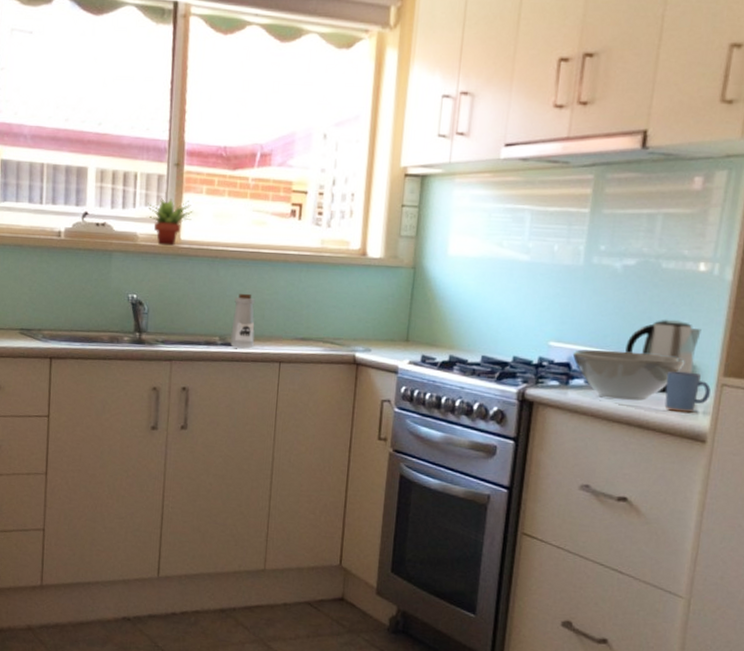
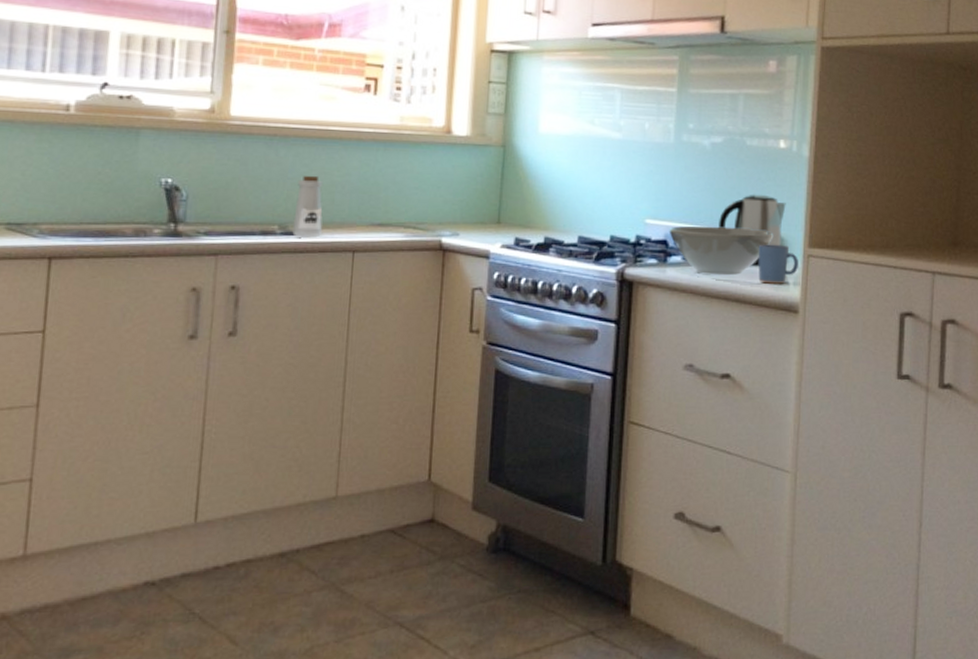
succulent plant: present [147,198,193,246] -> none [187,69,247,122]

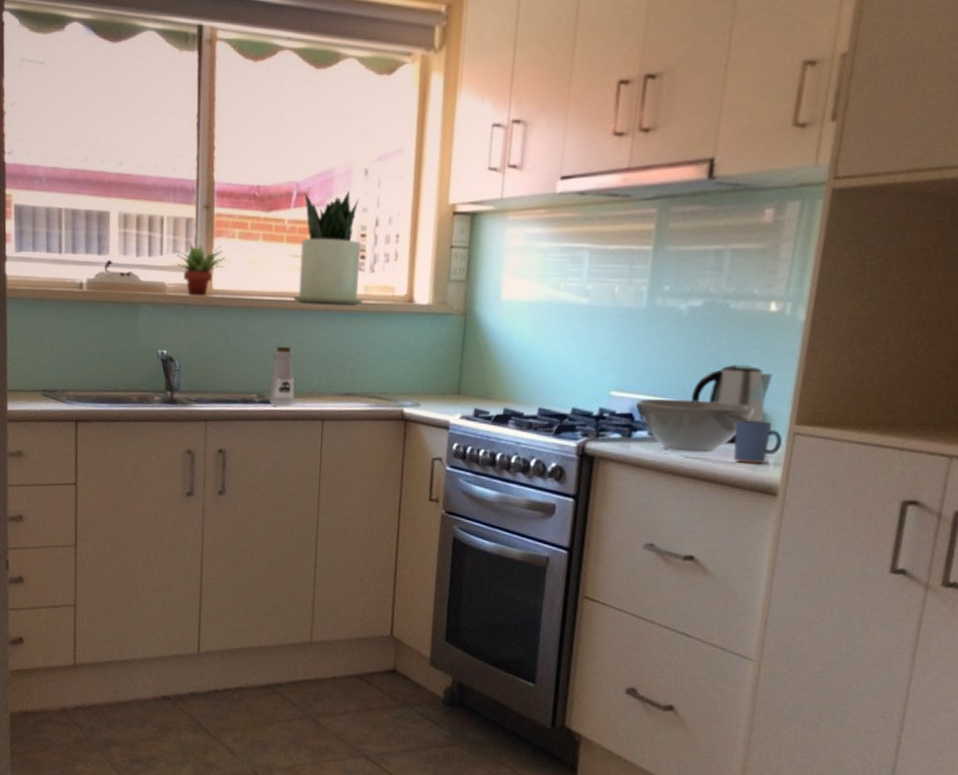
succulent plant: none [187,69,247,122] -> present [175,244,226,296]
planter: none [322,25,399,137] -> present [293,191,363,307]

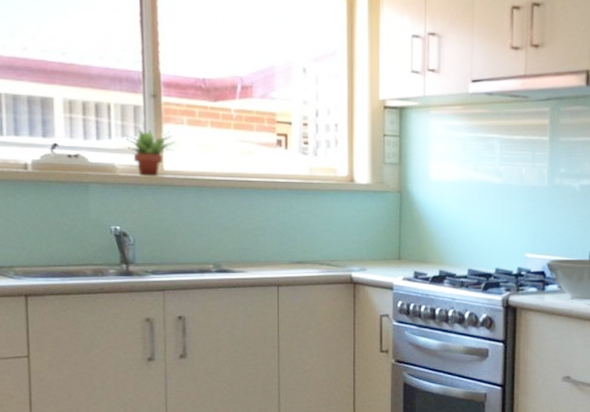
bottle: present [269,346,296,408] -> none [225,221,251,276]
planter: present [293,191,363,307] -> none [243,86,309,186]

